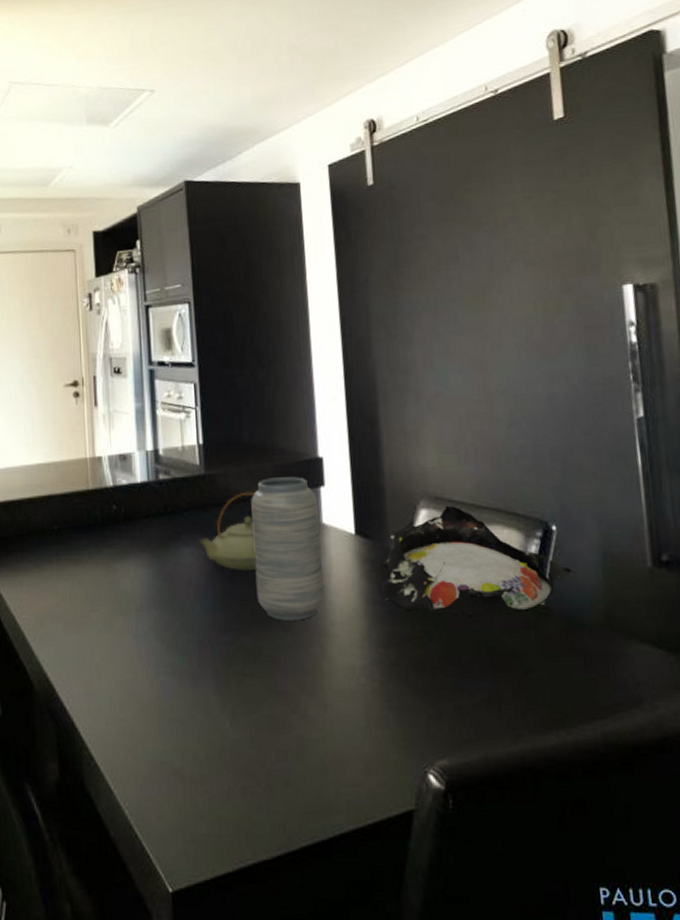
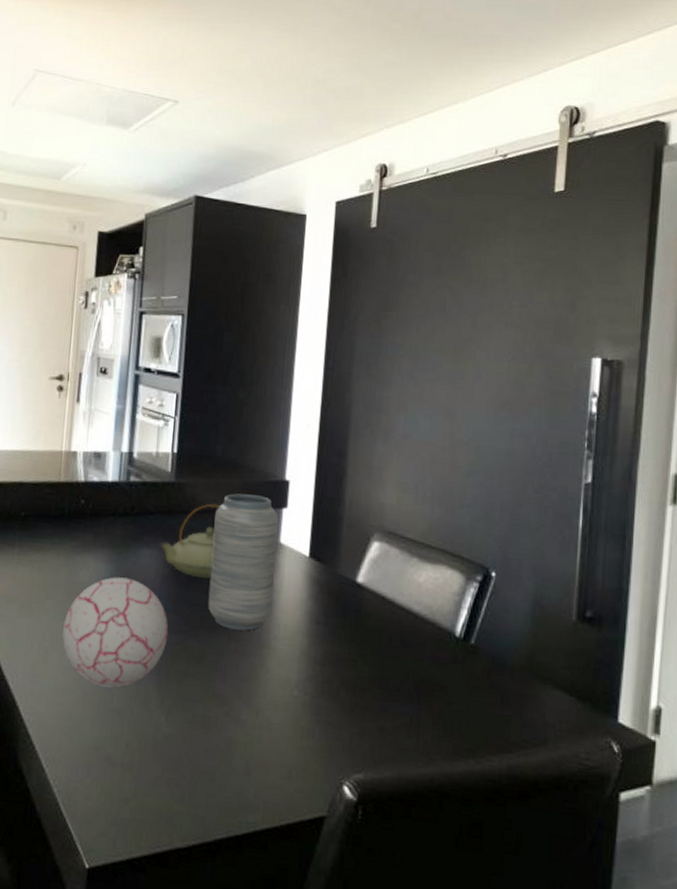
decorative ball: none [112,580,221,697] -> present [62,577,169,688]
plate: present [380,506,576,615] -> none [326,542,507,648]

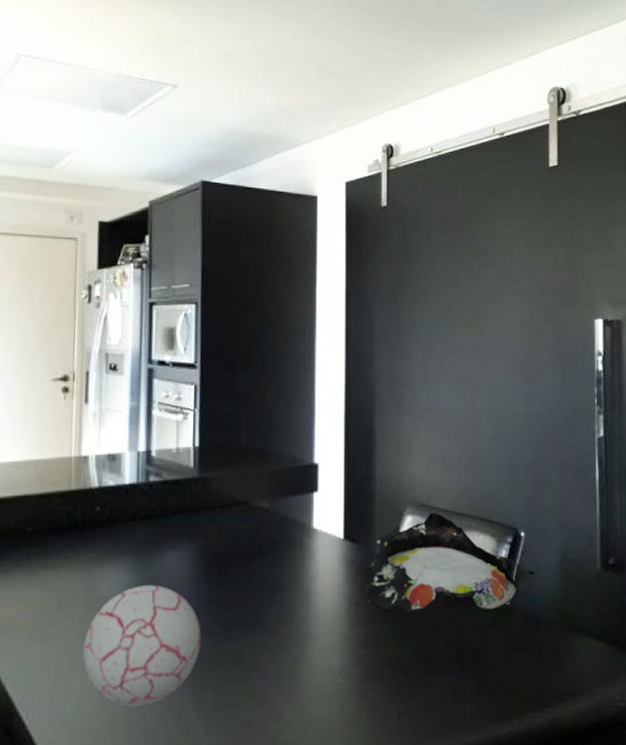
teapot: present [159,503,220,579] -> none [185,495,248,575]
vase: present [207,493,278,631] -> none [242,482,309,624]
plate: none [326,542,507,648] -> present [365,513,538,615]

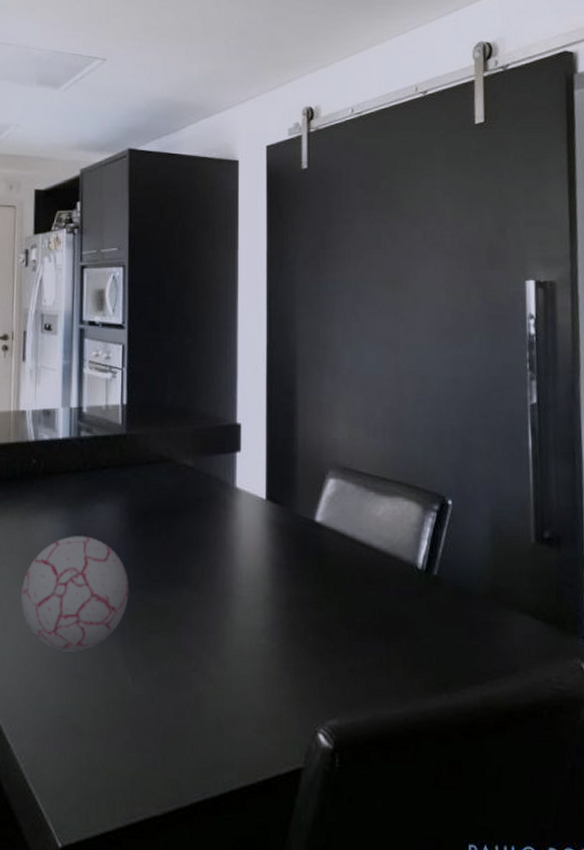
plate: present [365,513,538,615] -> none [287,477,467,582]

